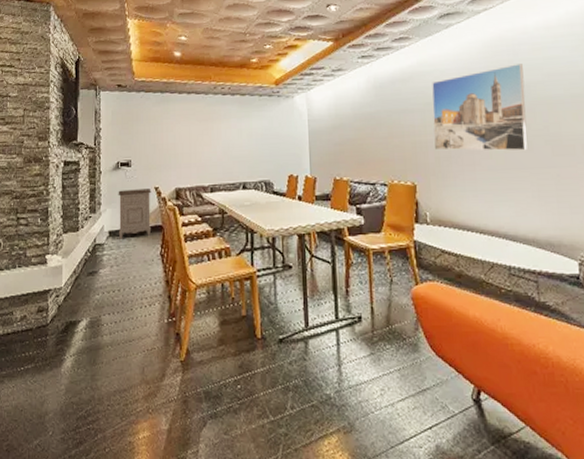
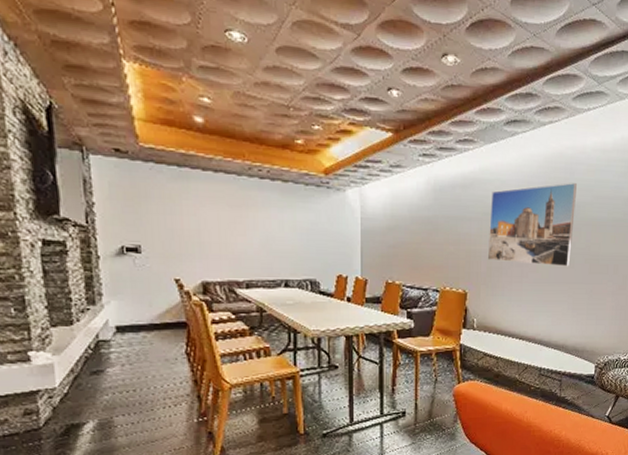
nightstand: present [118,189,151,241] -> none [125,280,172,337]

